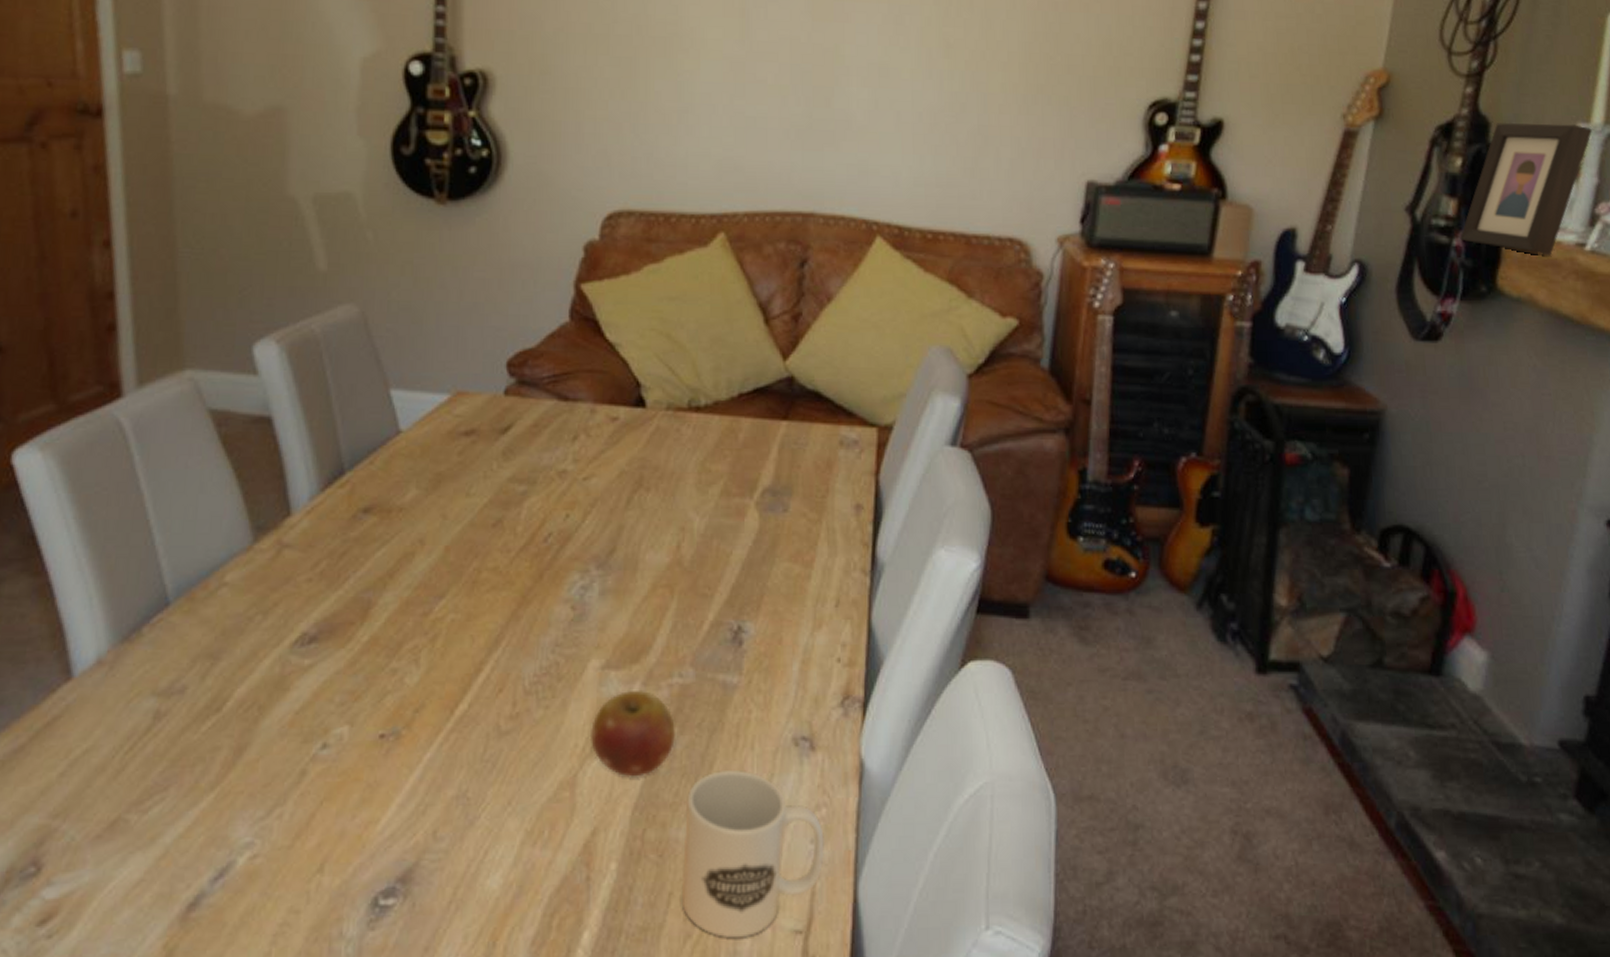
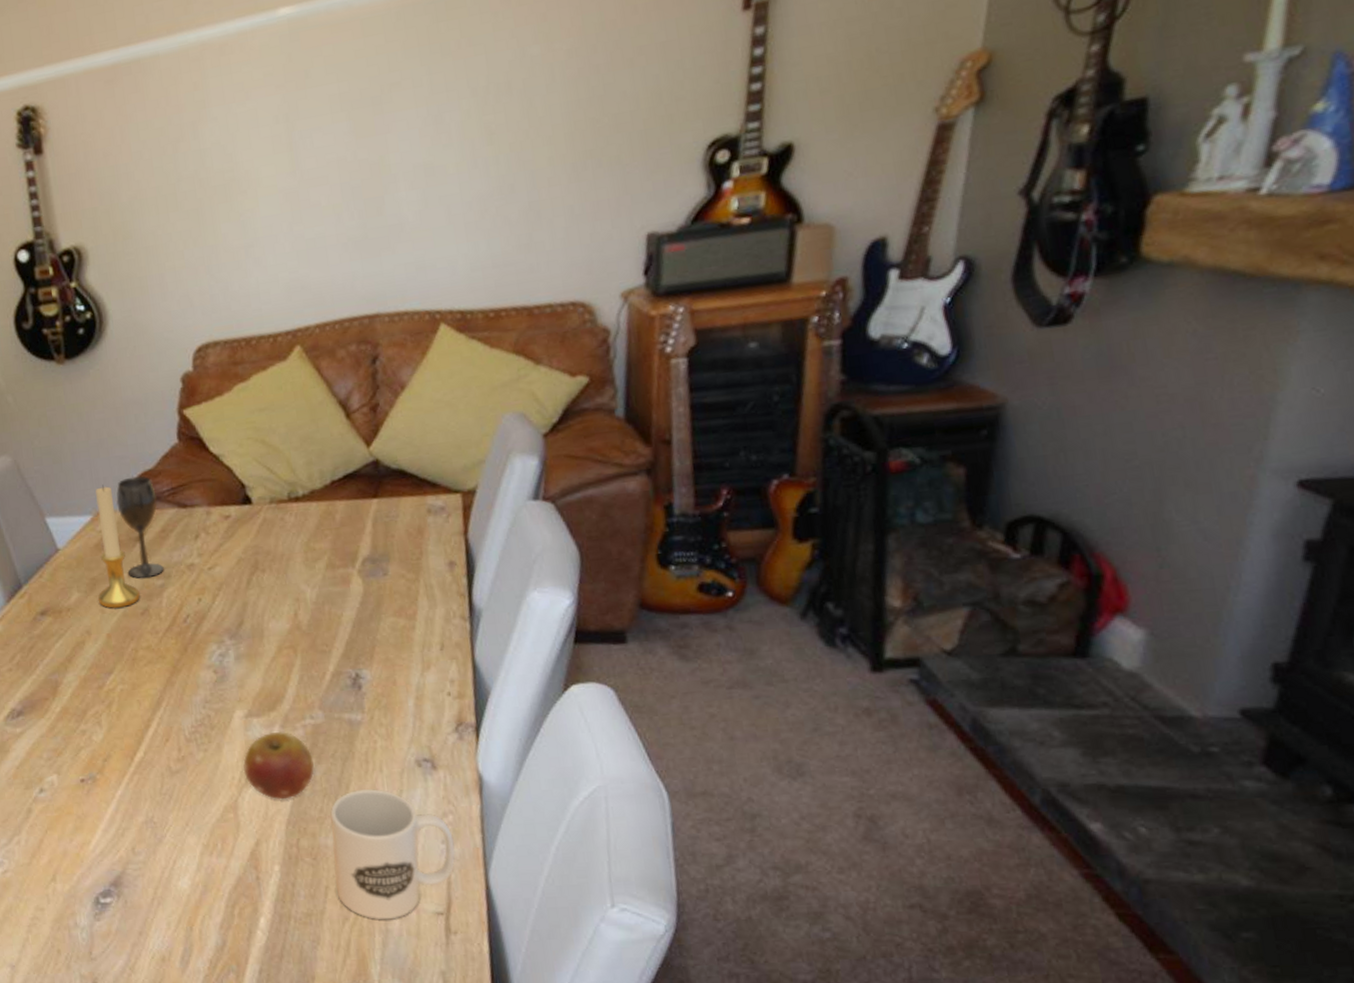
candle holder: none [440,358,495,514] -> present [95,484,140,609]
wine glass: none [482,354,534,480] -> present [115,476,164,578]
picture frame: present [1460,122,1592,256] -> none [1090,56,1266,214]

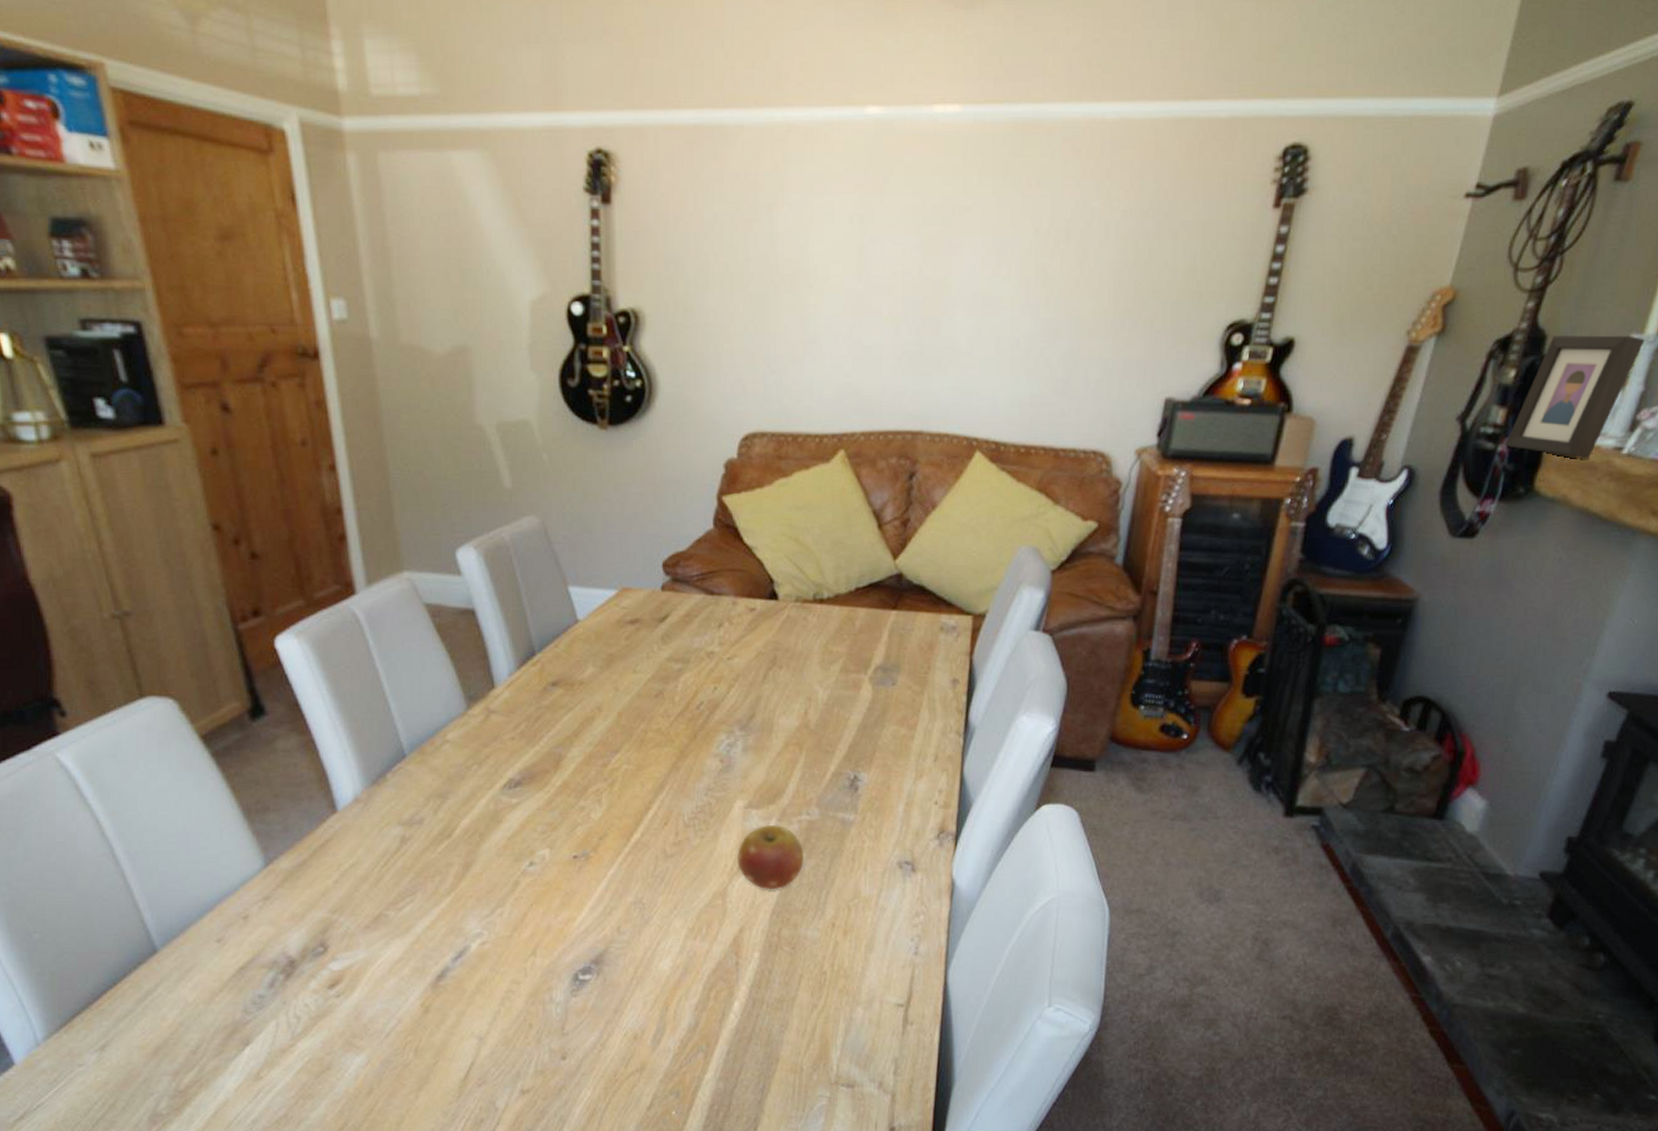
candle holder: present [95,484,140,609] -> none [613,560,656,687]
wine glass: present [115,476,164,578] -> none [643,556,685,660]
mug: present [330,789,455,920] -> none [809,886,922,1009]
picture frame: none [1090,56,1266,214] -> present [1505,334,1644,459]

